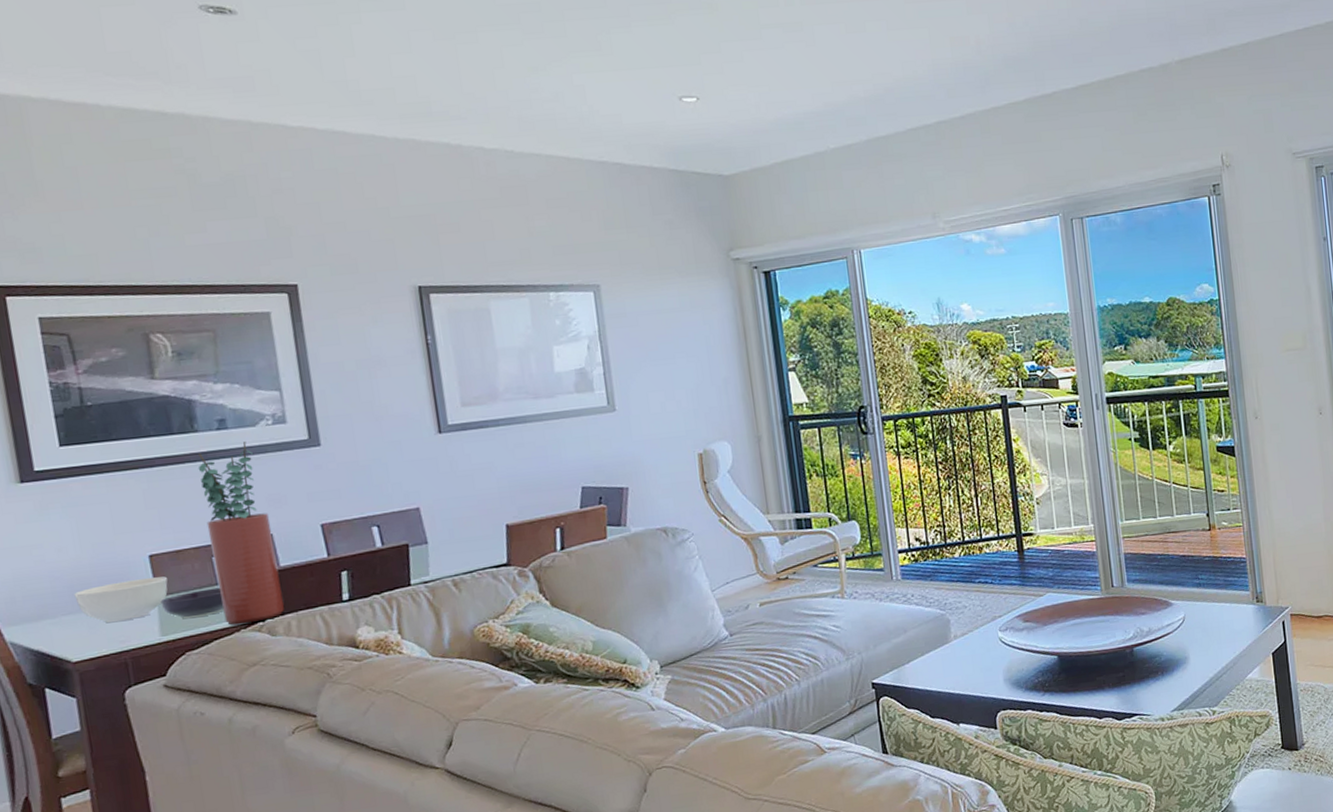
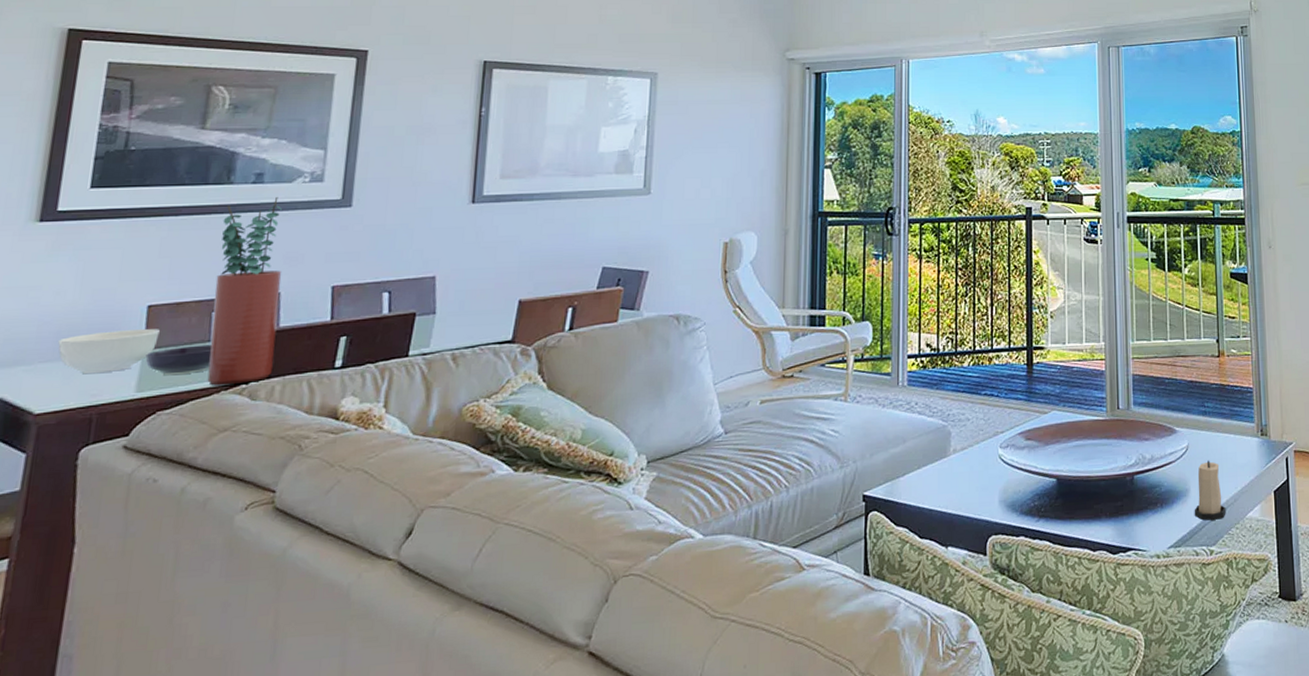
candle: none [1194,629,1226,684] -> present [1194,460,1226,521]

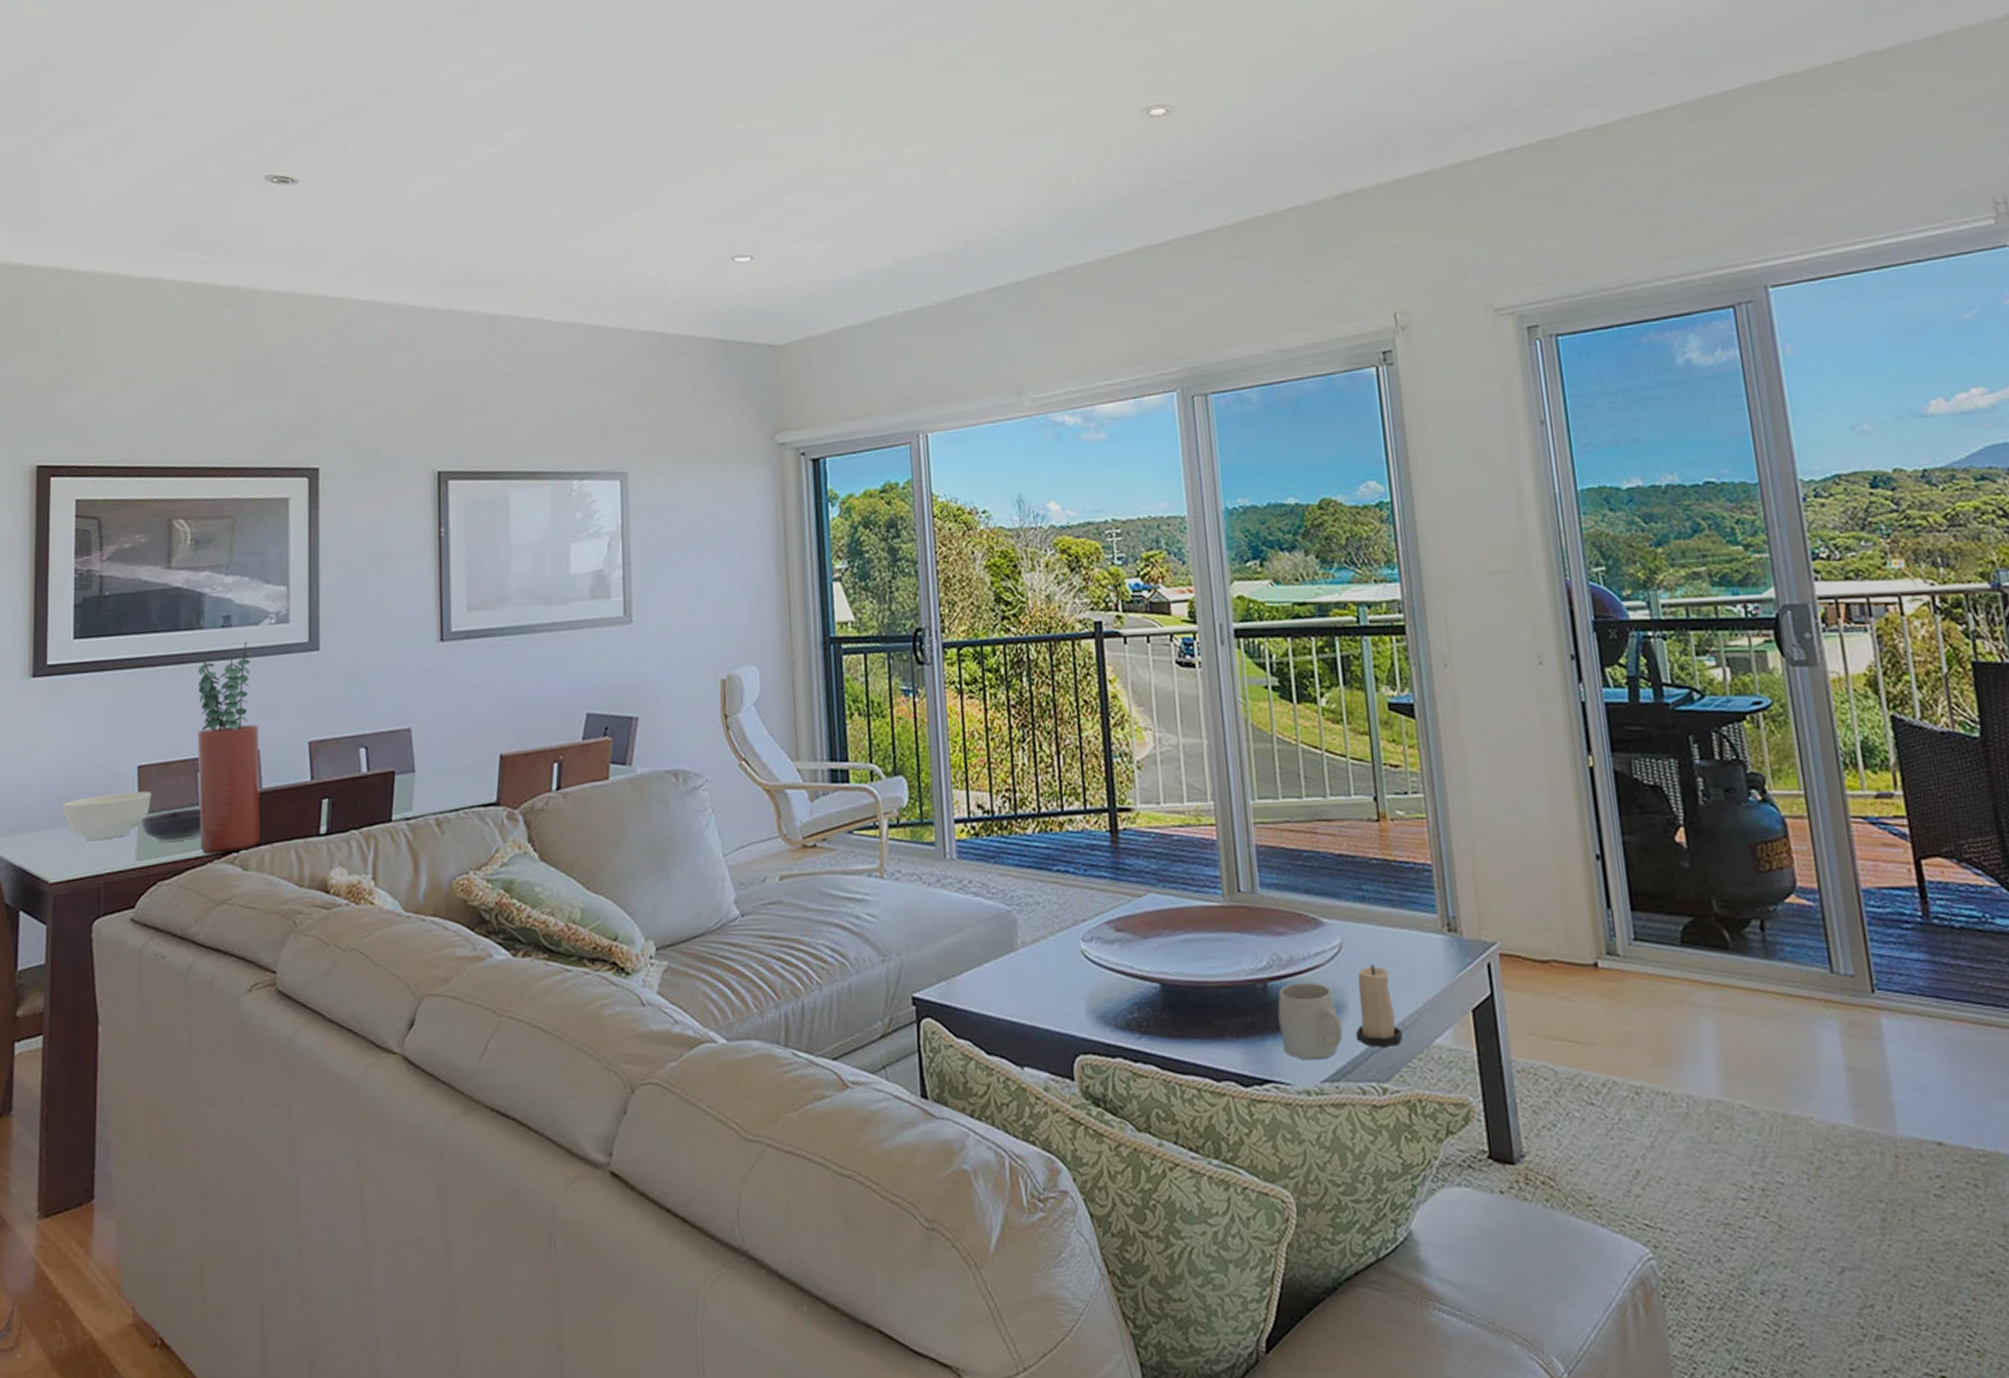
mug: none [1140,475,1185,532] -> present [1277,982,1343,1060]

